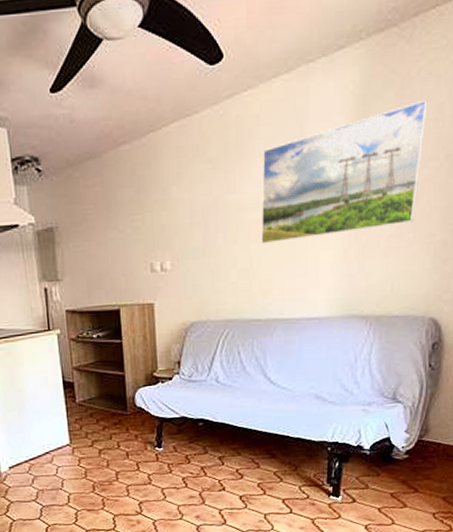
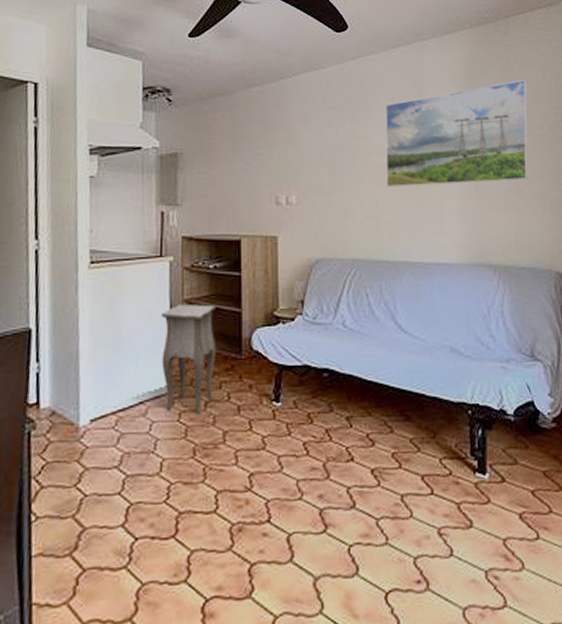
side table: none [55,370,106,460] -> present [161,304,217,414]

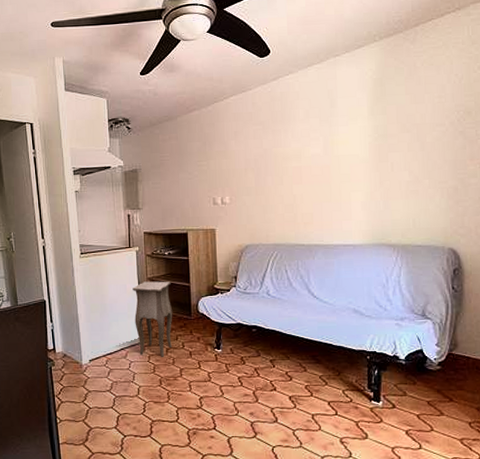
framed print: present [385,79,529,188] -> none [302,82,432,186]

